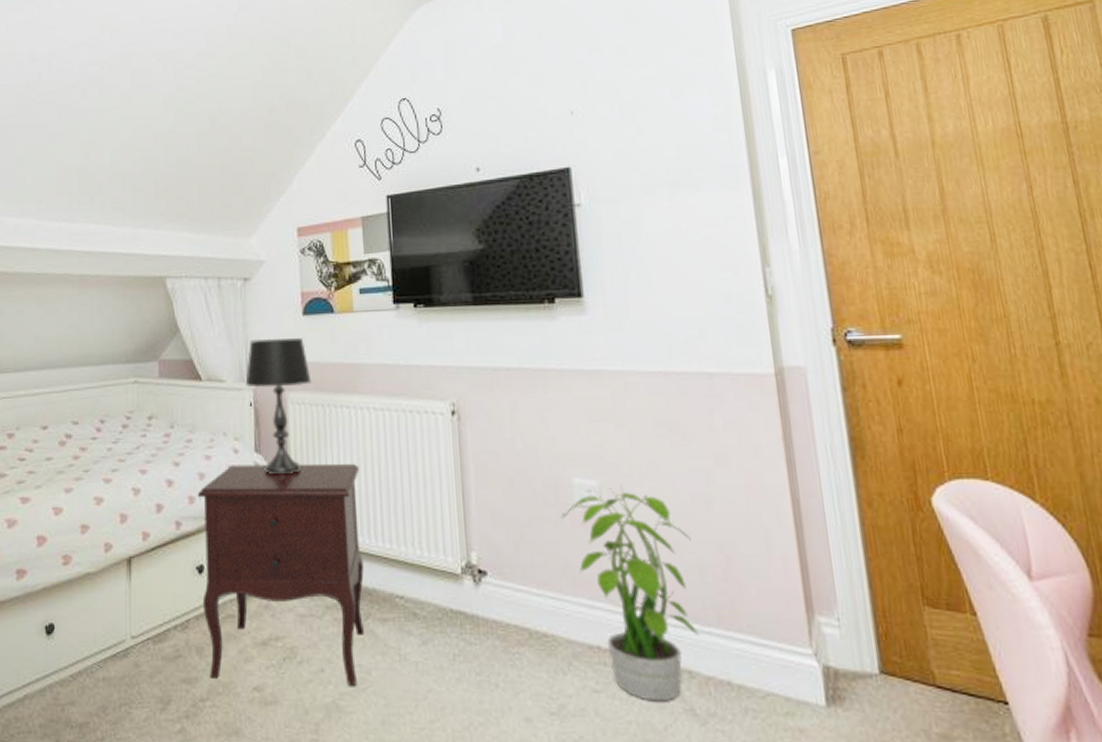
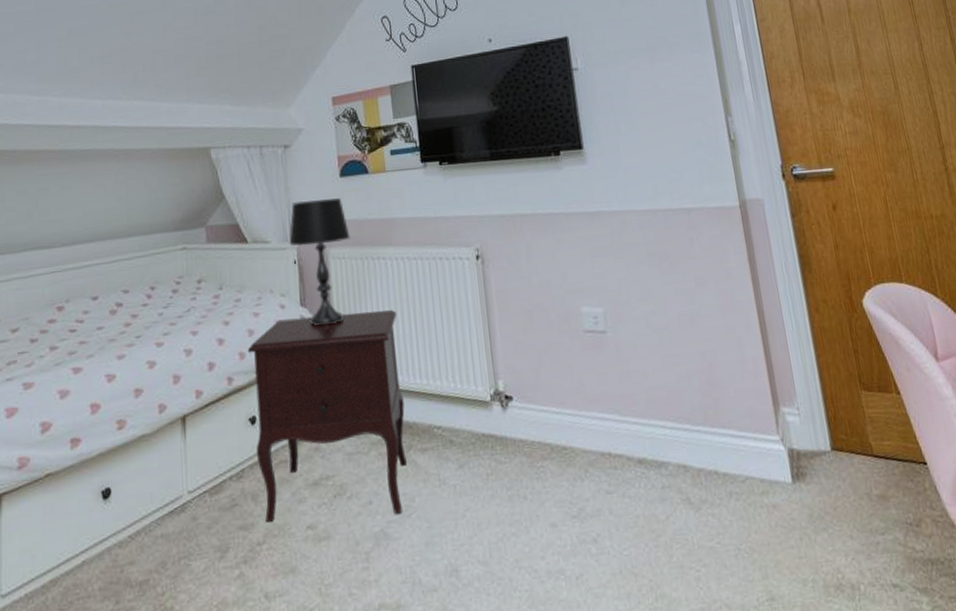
potted plant: present [560,484,700,702] -> none [572,309,691,496]

